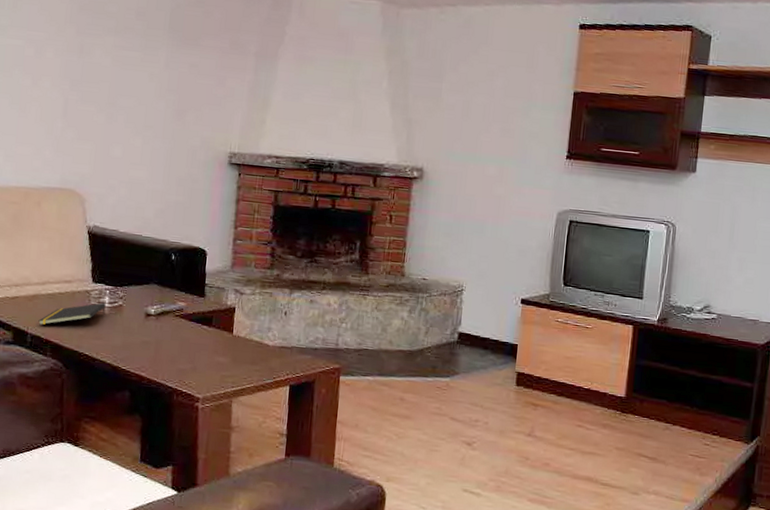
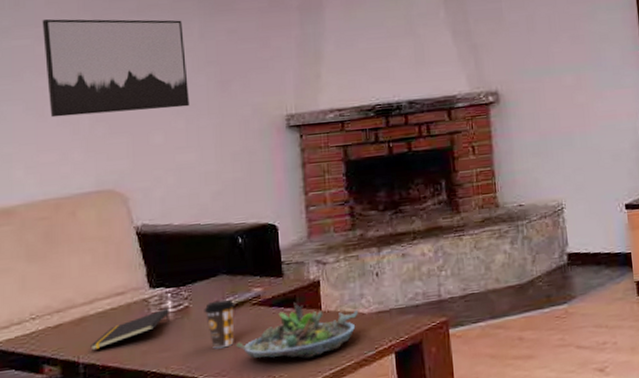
wall art: none [31,25,152,128] -> present [42,19,189,118]
coffee cup: none [134,305,161,348] -> present [204,299,235,349]
succulent planter: none [156,322,265,374] -> present [236,303,359,359]

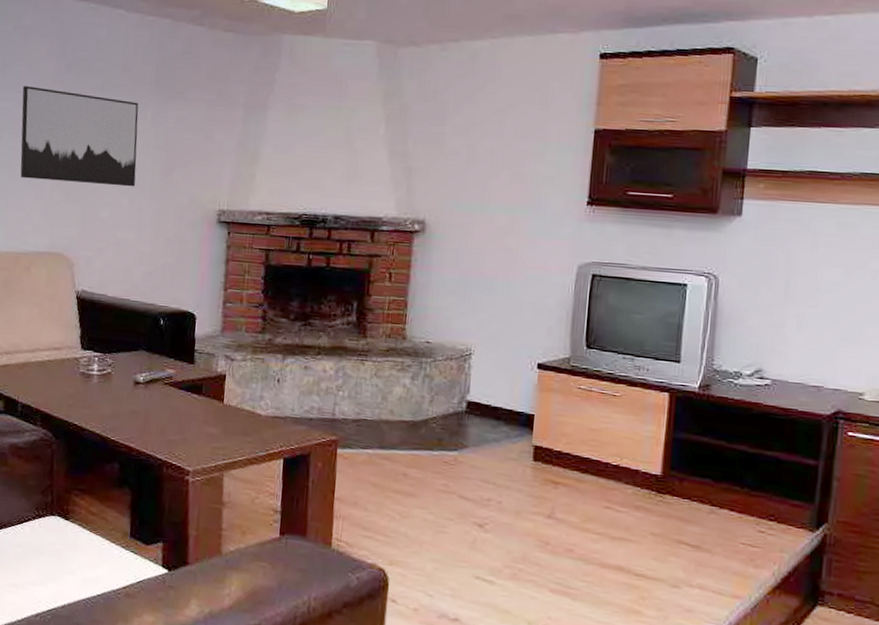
notepad: present [90,308,169,351] -> none [29,370,95,394]
coffee cup: present [204,299,235,349] -> none [123,373,150,417]
succulent planter: present [236,303,359,359] -> none [145,391,257,446]

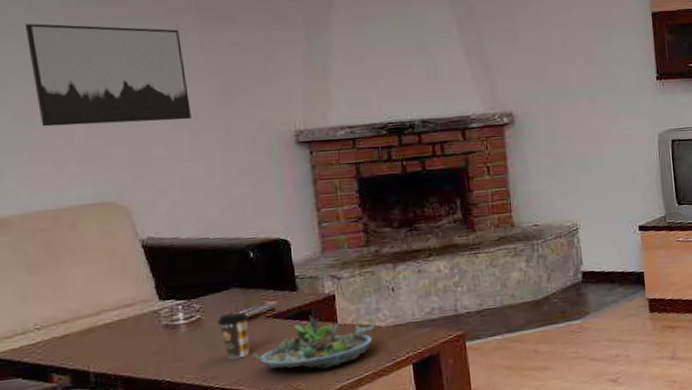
coffee cup: none [123,373,150,417] -> present [217,311,250,360]
succulent planter: none [145,391,257,446] -> present [251,316,376,370]

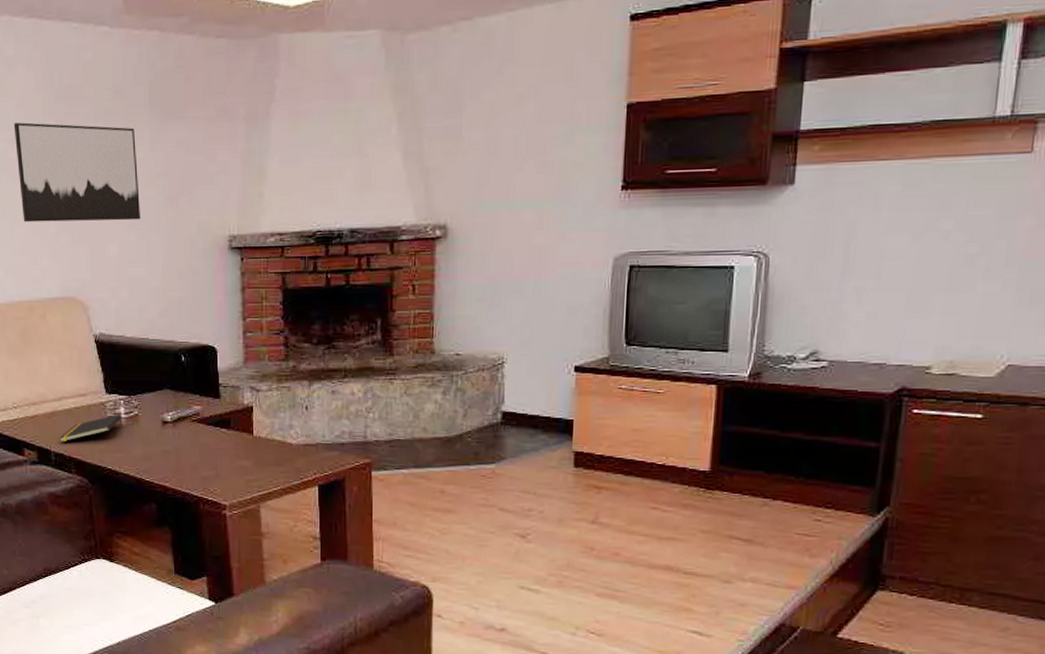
notepad: none [100,319,182,361] -> present [59,413,122,443]
coffee cup: present [217,311,250,360] -> none [151,413,178,457]
succulent planter: present [251,316,376,370] -> none [177,425,288,479]

